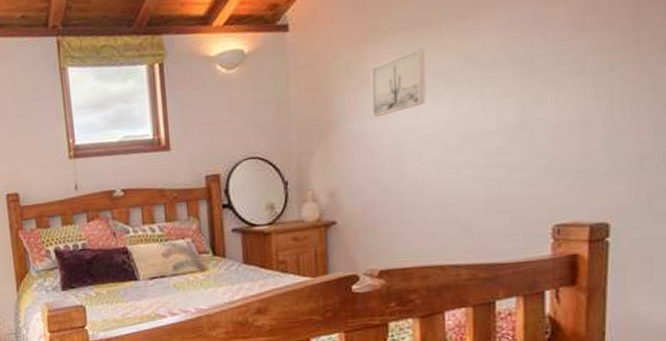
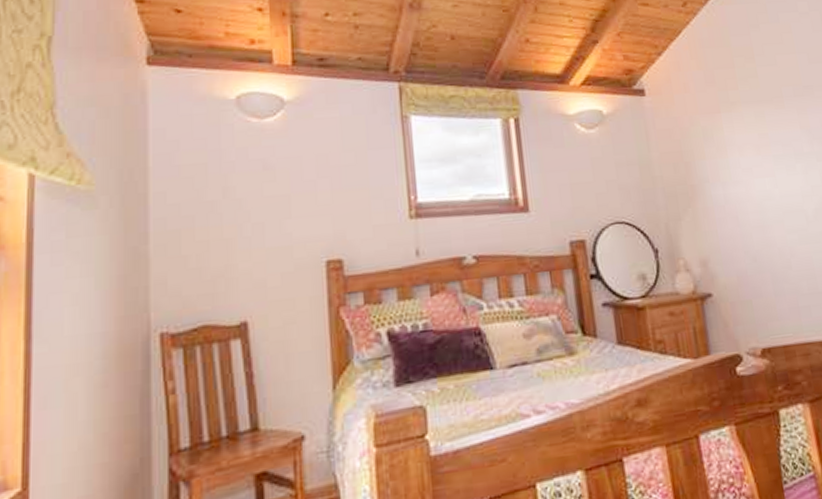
wall art: present [371,48,426,117] -> none [726,121,781,184]

